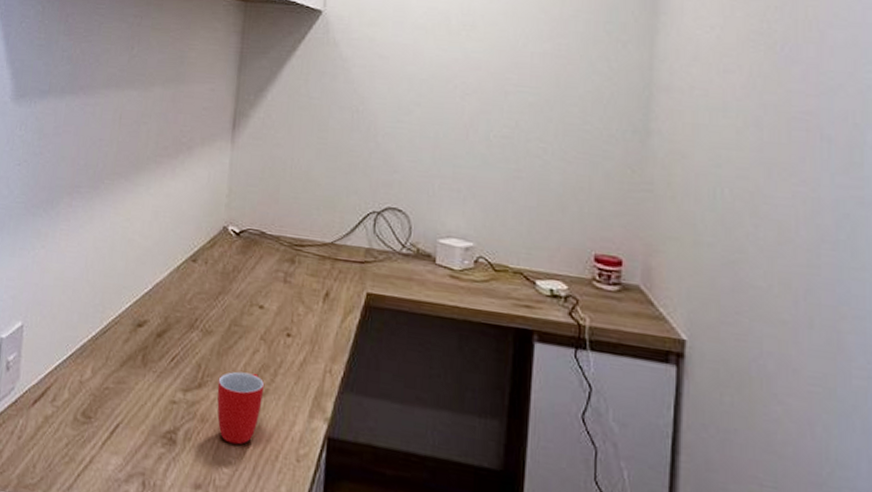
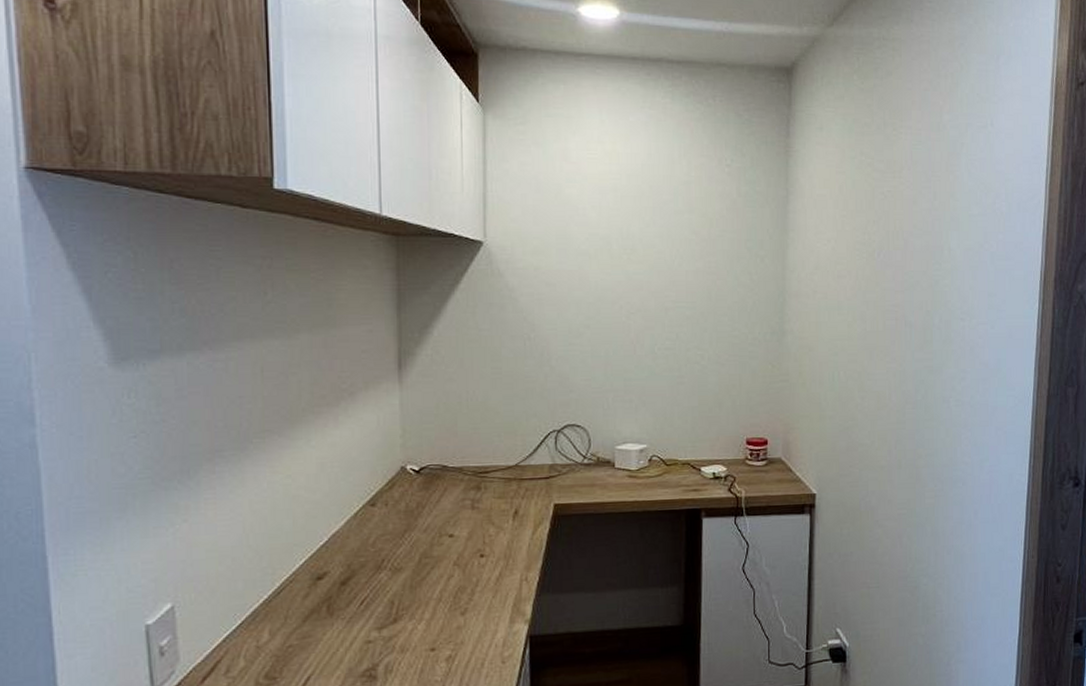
mug: present [217,371,265,445] -> none [414,596,463,665]

